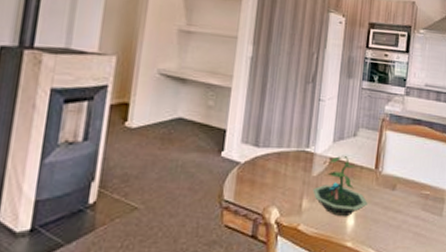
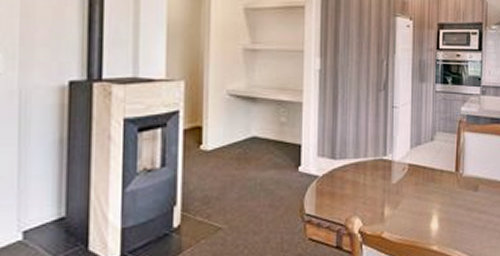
terrarium: present [313,155,368,217] -> none [394,160,451,222]

